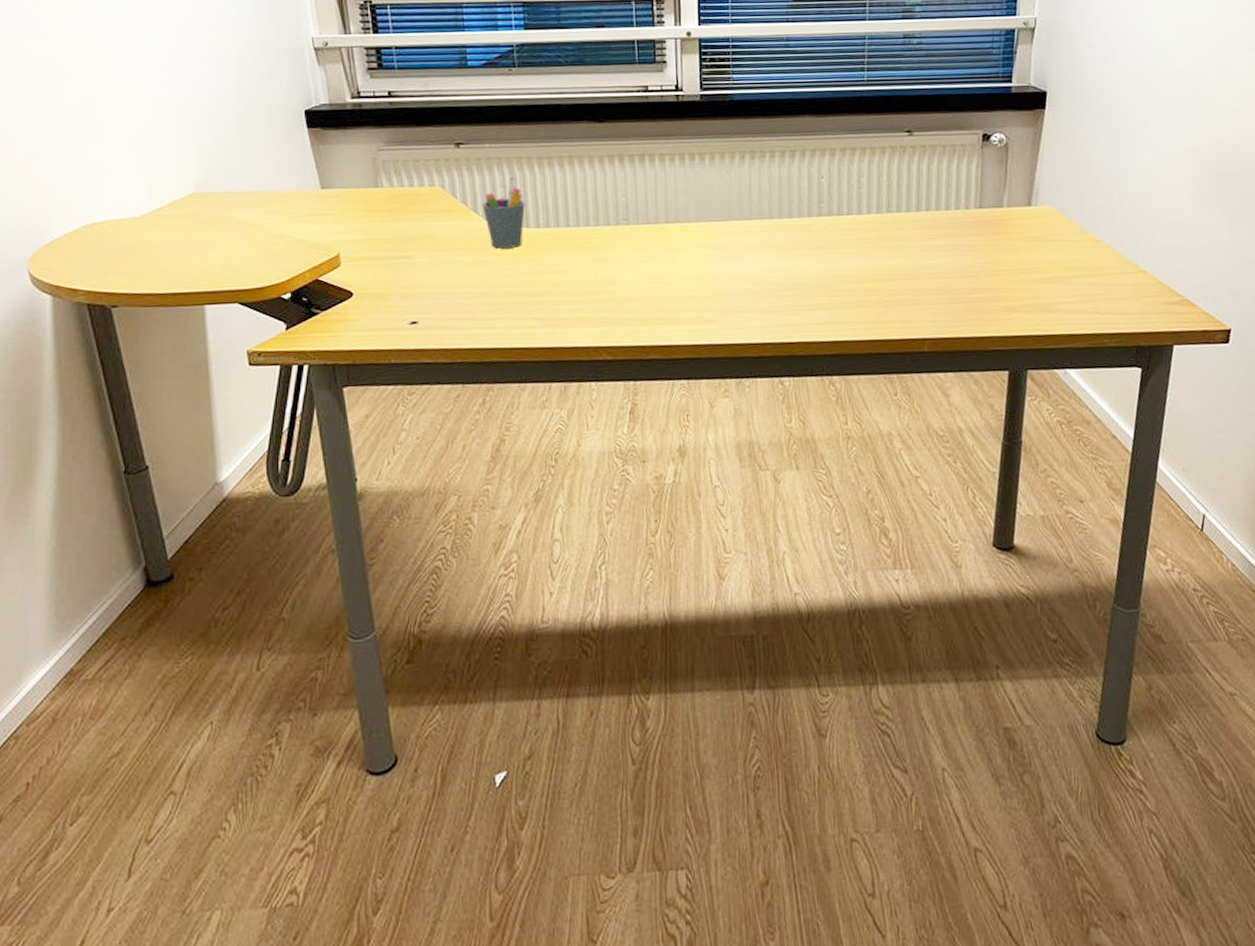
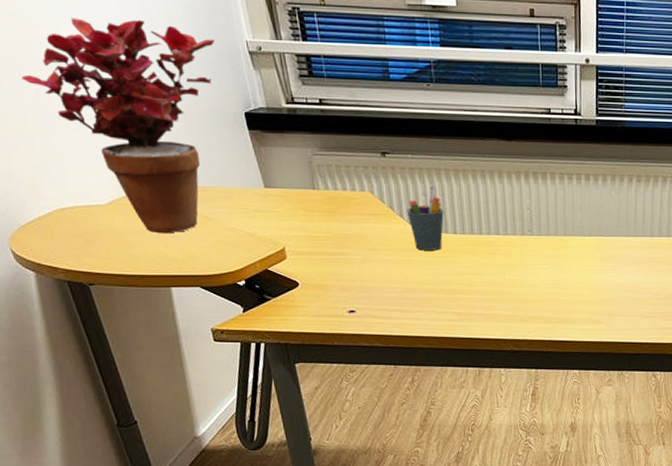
potted plant: none [66,23,278,245] -> present [21,18,215,233]

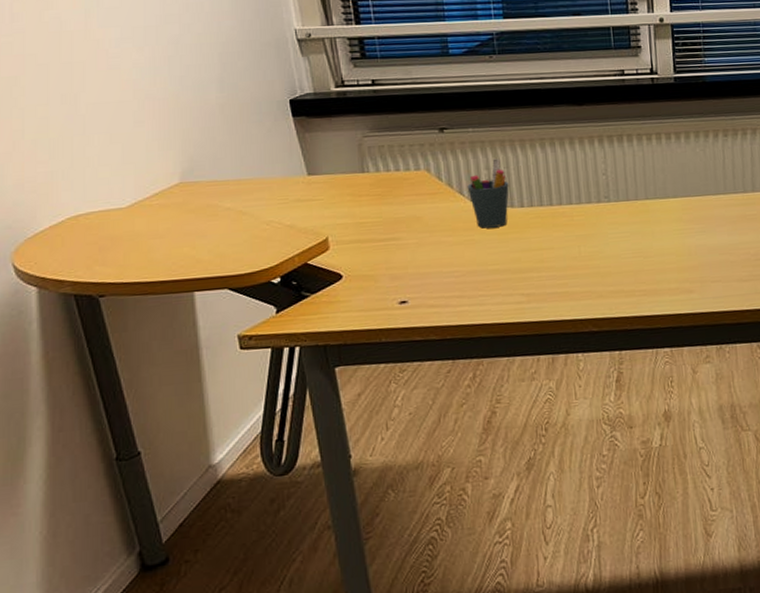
potted plant: present [21,18,215,233] -> none [48,17,261,233]

